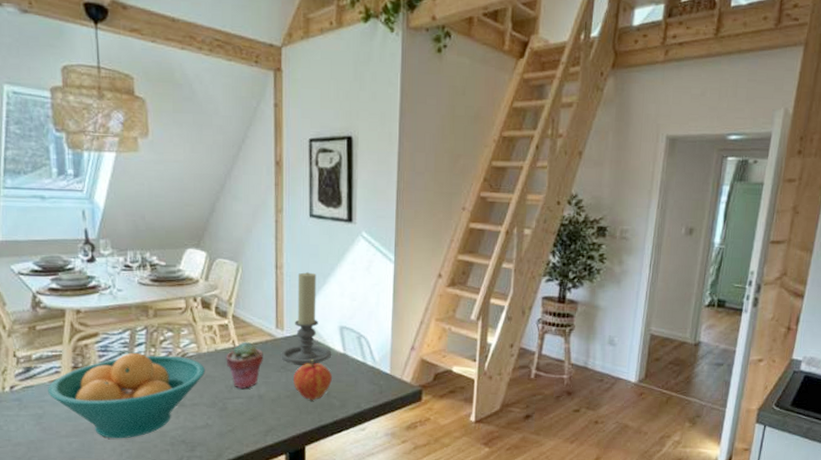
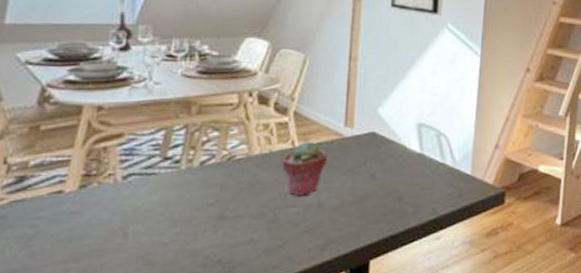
fruit bowl: present [48,352,206,439] -> none [45,156,256,262]
candle holder: present [280,272,331,366] -> none [347,65,406,168]
fruit: present [294,360,332,401] -> none [361,161,406,208]

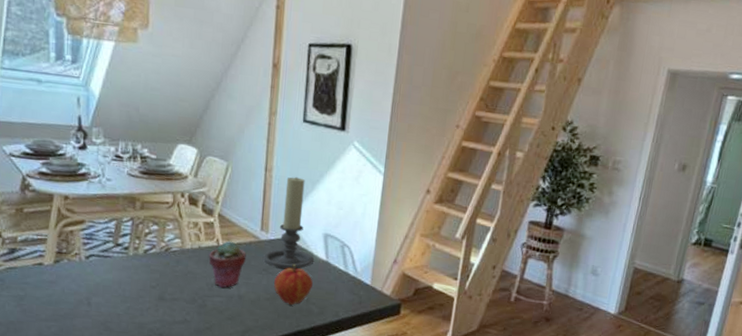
candle holder: none [347,65,406,168] -> present [262,177,314,270]
fruit: none [361,161,406,208] -> present [274,264,313,306]

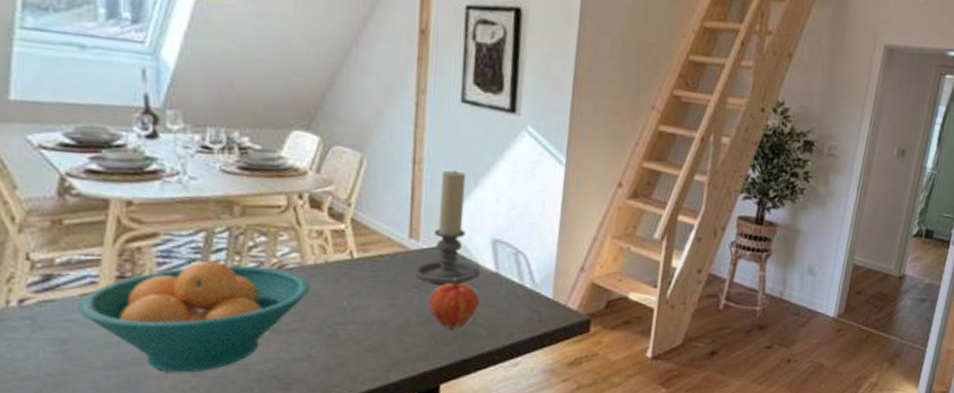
fruit bowl: none [31,242,188,327] -> present [78,260,311,373]
potted succulent: present [208,240,246,288] -> none [339,252,391,312]

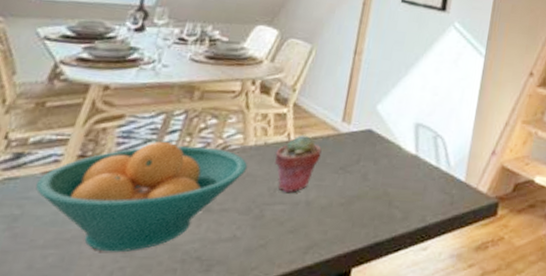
potted succulent: none [339,252,391,312] -> present [274,134,322,192]
candle holder: present [412,170,480,286] -> none [340,60,401,168]
fruit: present [429,278,479,329] -> none [351,160,398,211]

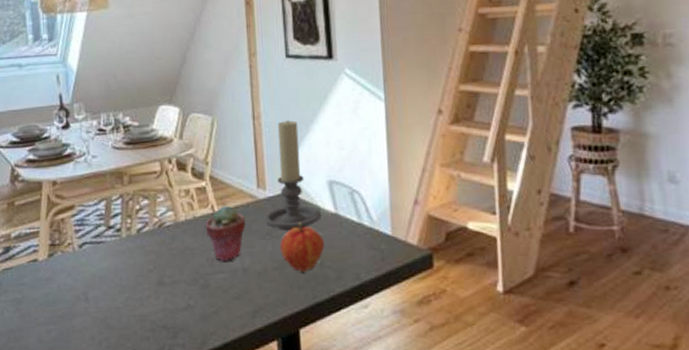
fruit bowl: present [35,141,248,253] -> none [26,225,185,325]
candle holder: none [340,60,401,168] -> present [263,120,321,231]
fruit: none [351,160,398,211] -> present [280,223,324,273]

